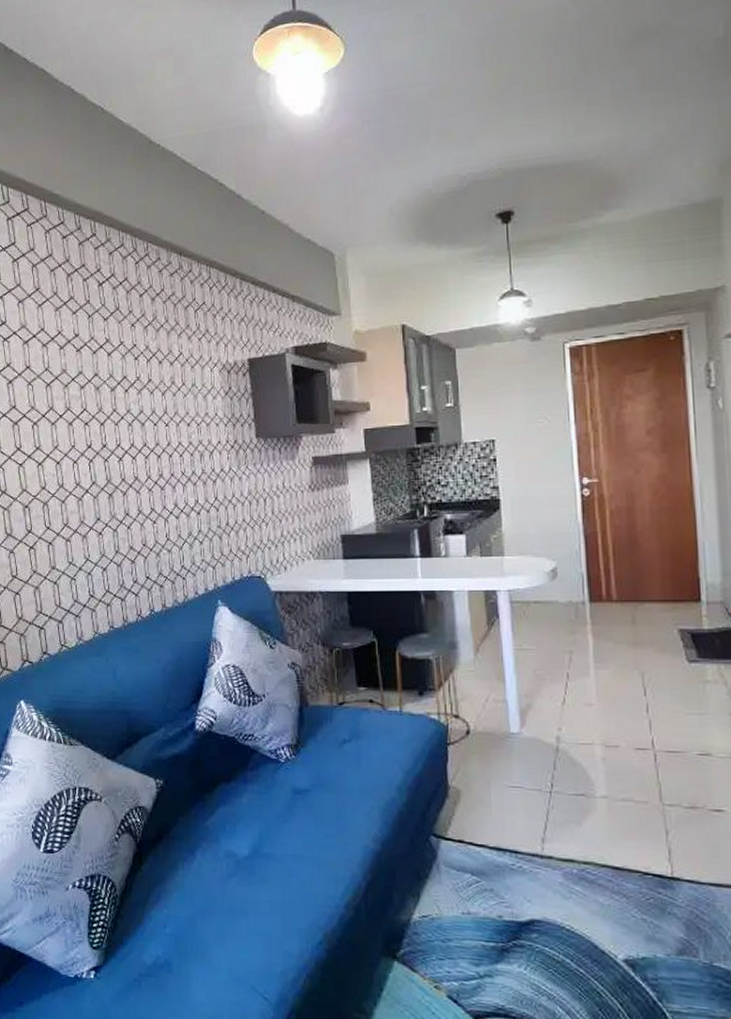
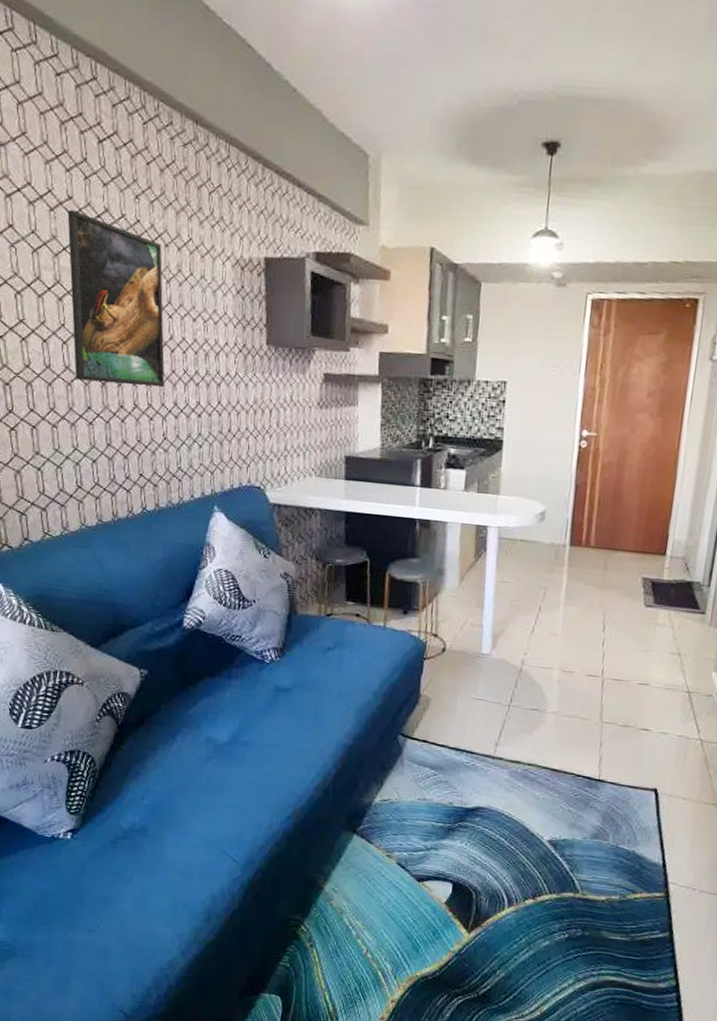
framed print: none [75,345,165,495] -> present [67,209,165,387]

